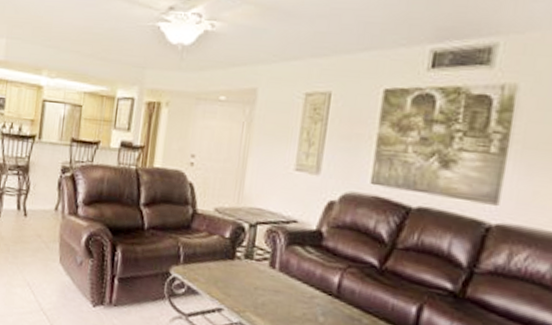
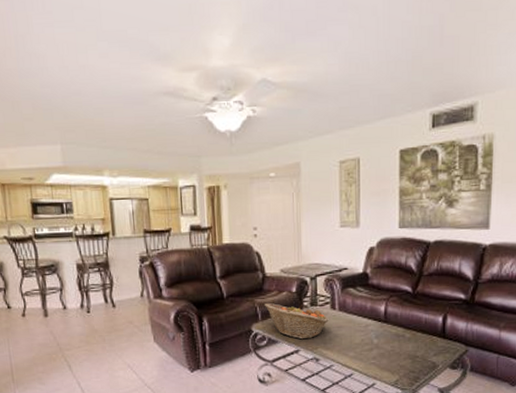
fruit basket: none [189,244,265,298] -> present [265,302,329,340]

